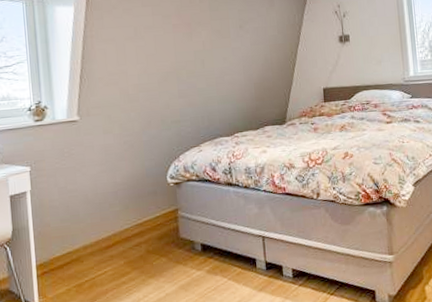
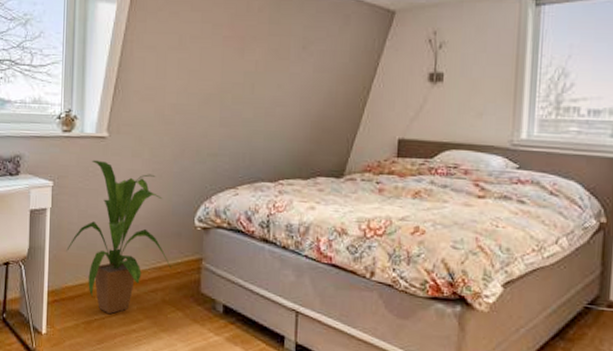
house plant: none [50,141,152,274] -> present [66,159,172,315]

